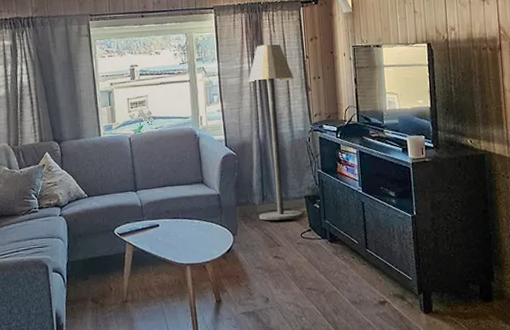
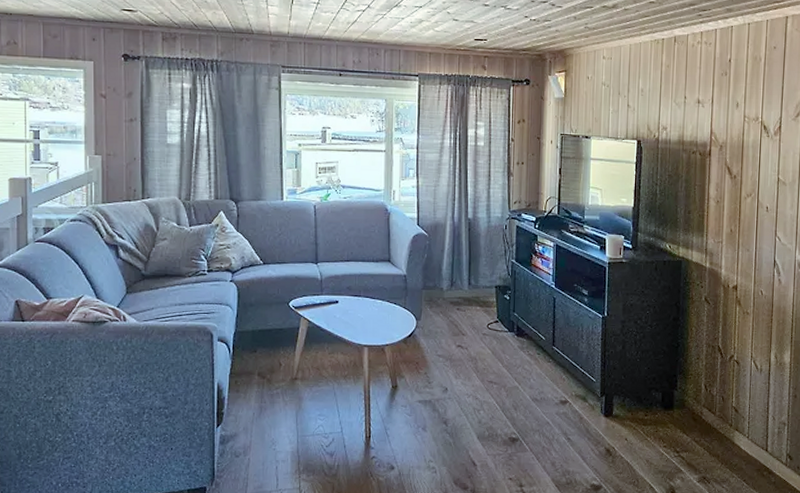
floor lamp: present [248,43,303,221] -> none [446,121,497,309]

